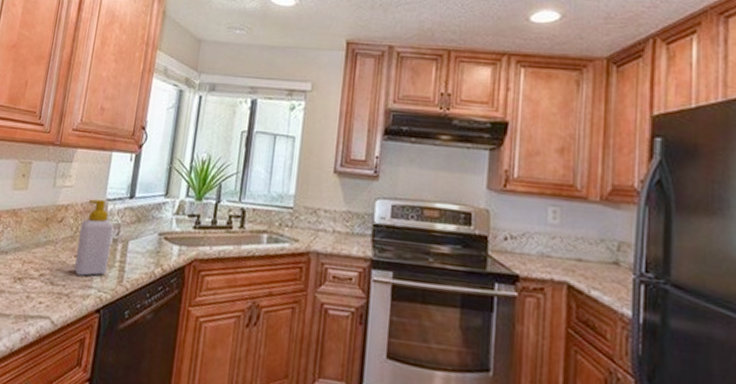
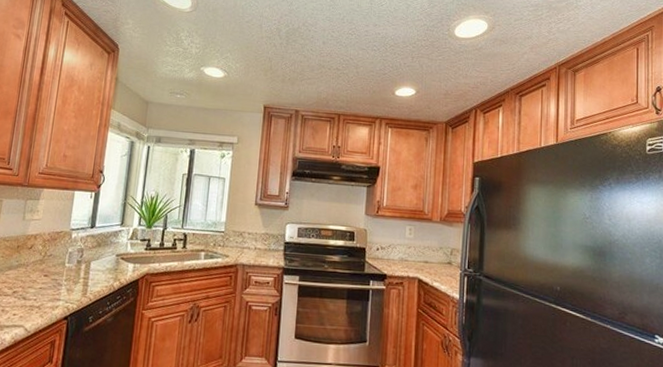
soap bottle: present [74,199,113,276] -> none [44,229,77,291]

